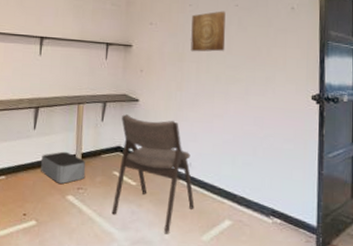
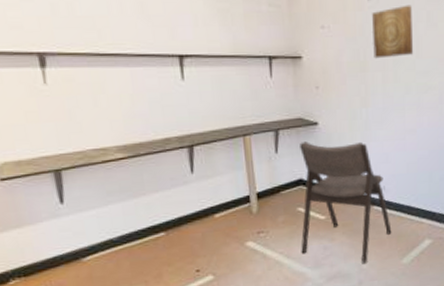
storage bin: present [41,151,86,184] -> none [207,193,265,230]

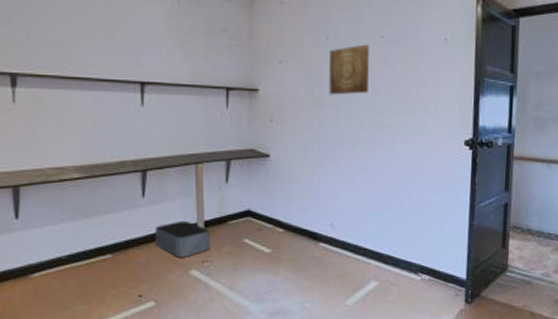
storage bin: none [207,193,265,230] -> present [155,220,211,257]
chair: present [300,141,392,263] -> none [244,173,337,301]

